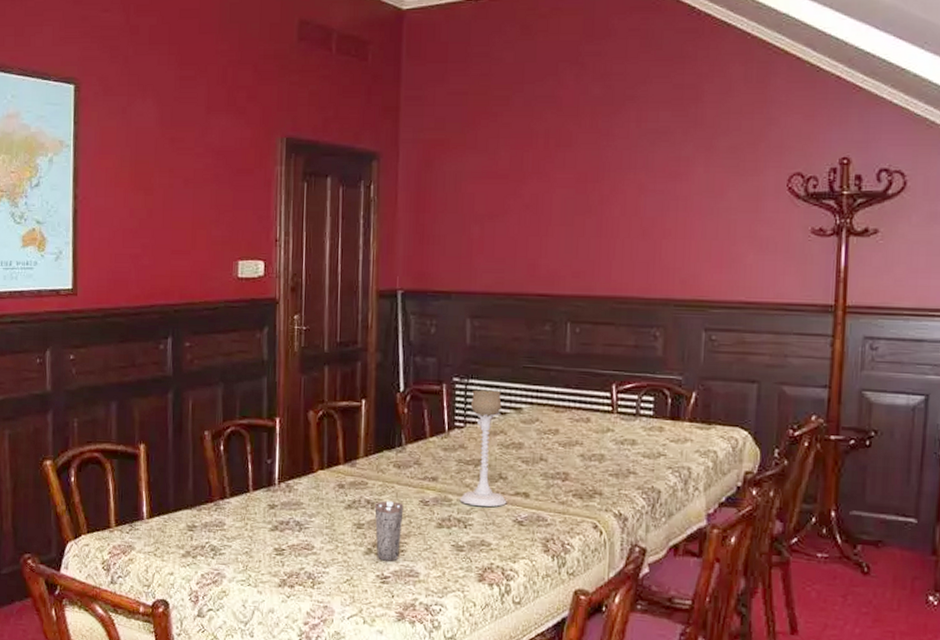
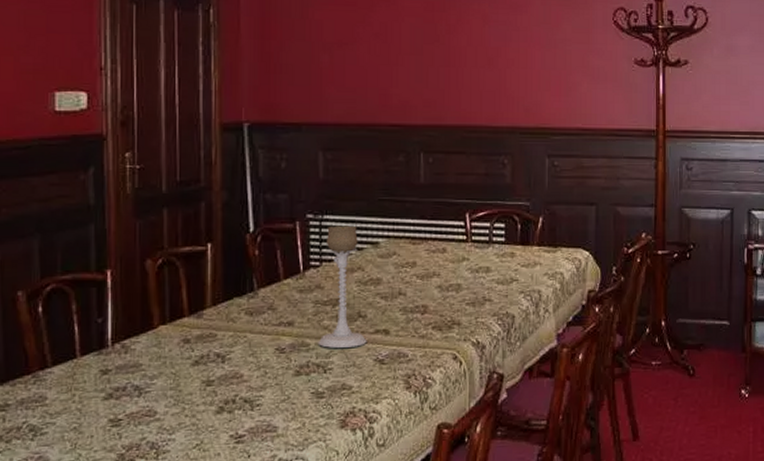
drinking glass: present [374,501,404,561] -> none [225,352,258,418]

